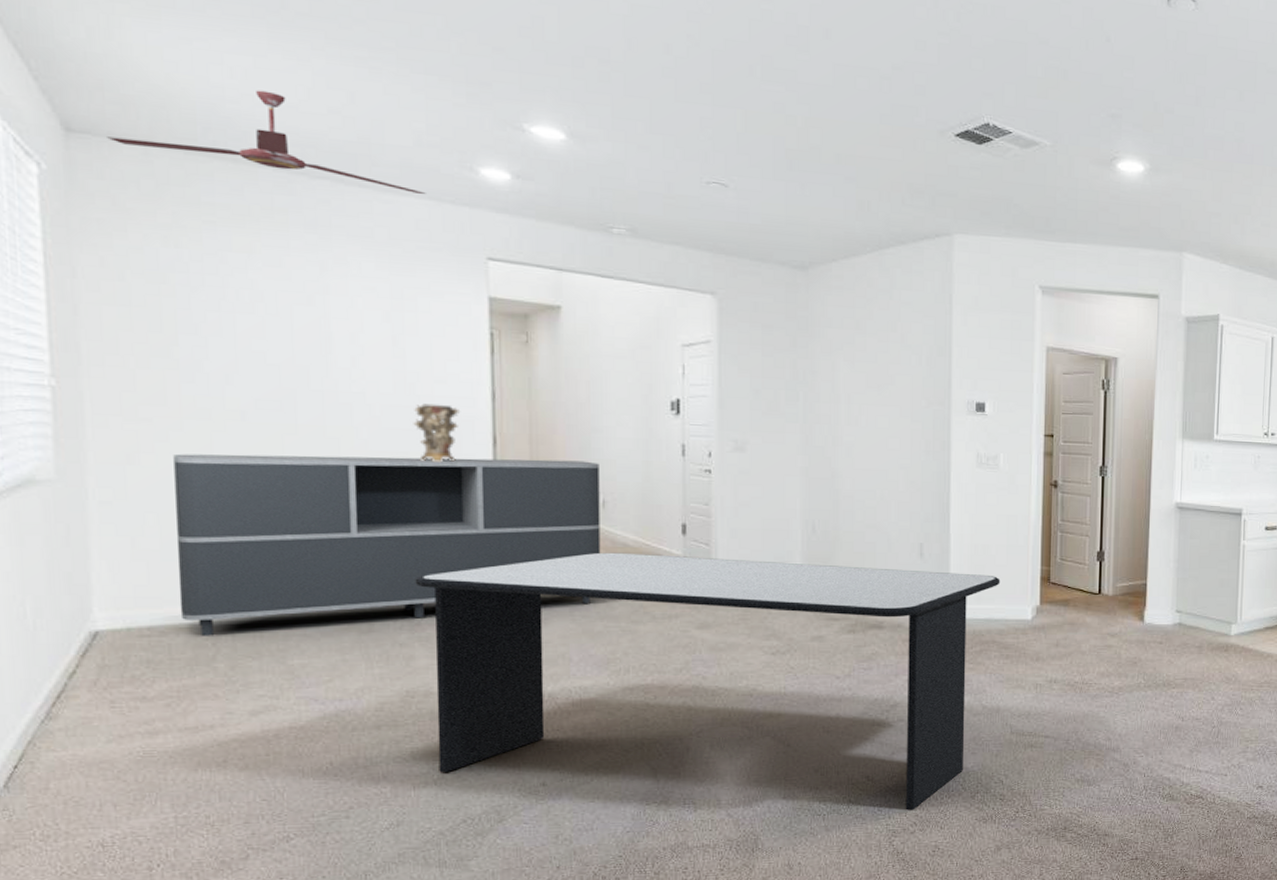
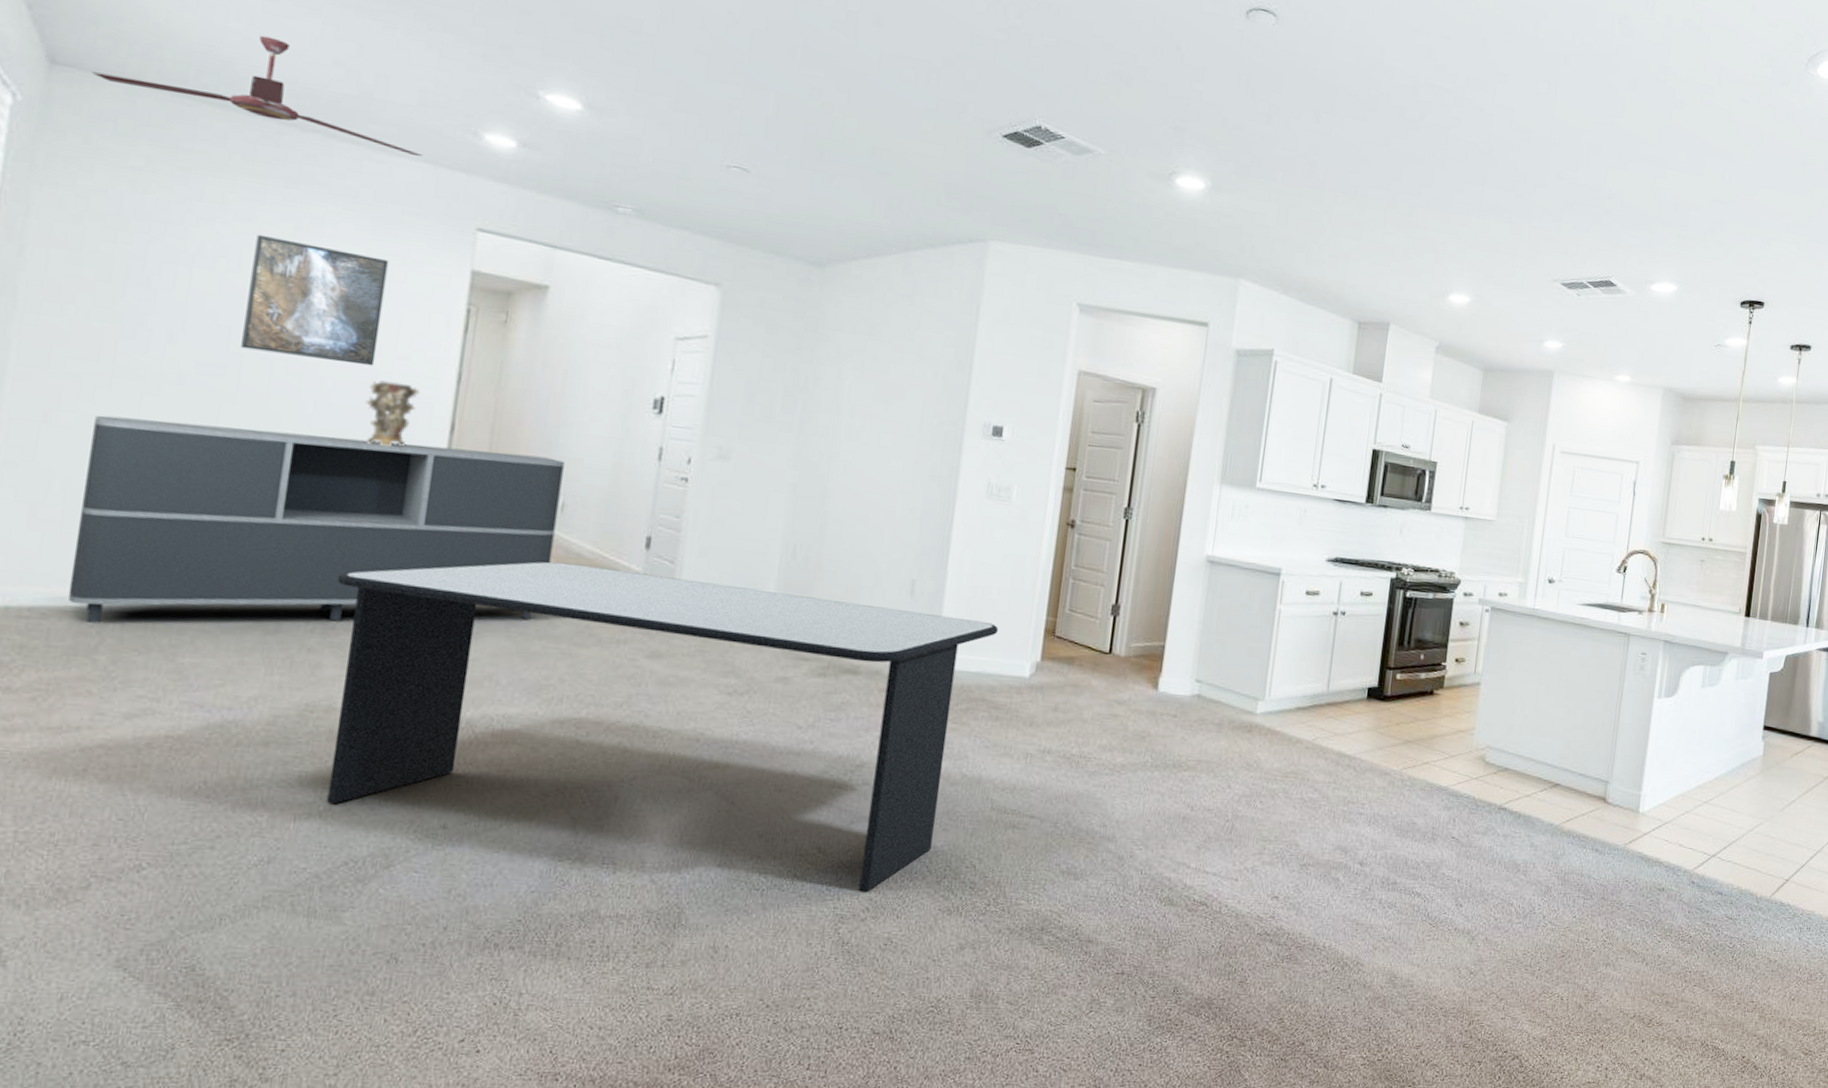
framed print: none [288,278,415,391] -> present [241,234,389,366]

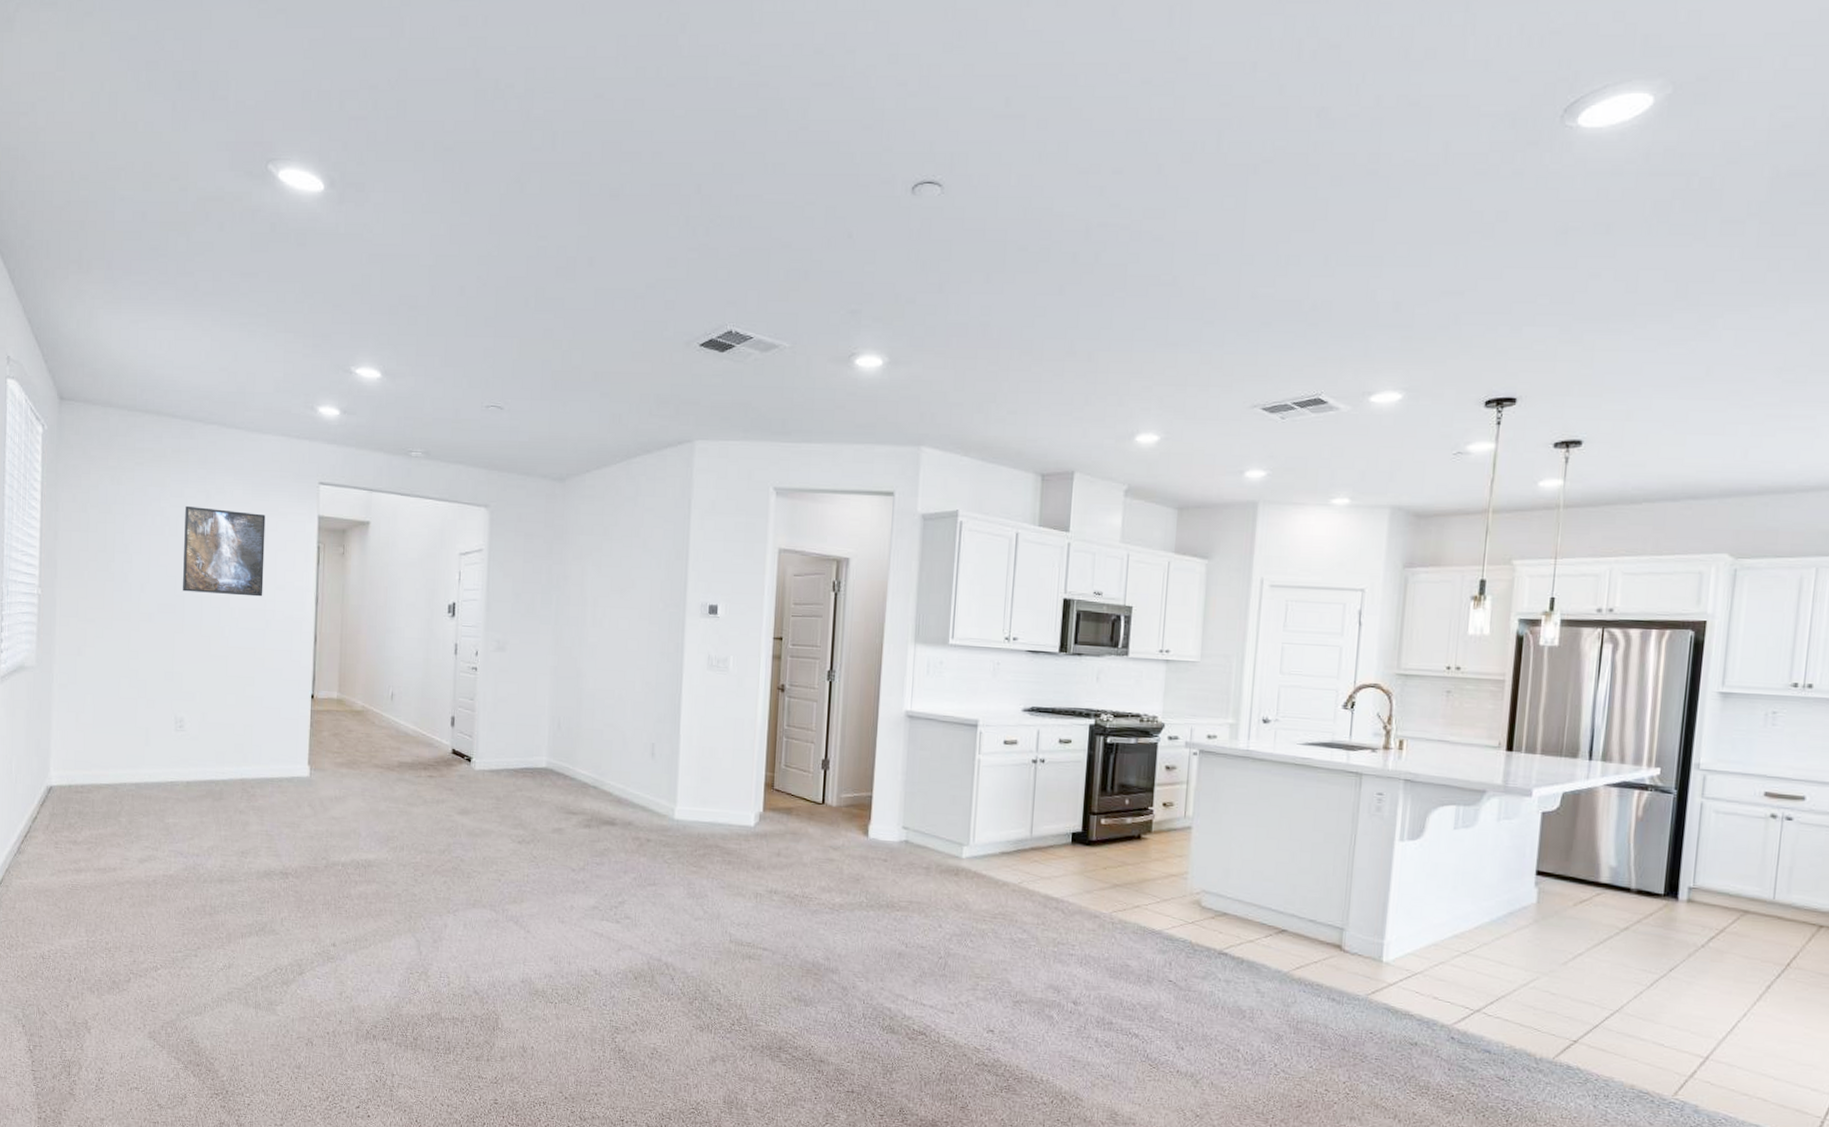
sideboard: present [68,415,565,623] -> none [101,647,391,795]
ceiling fan: present [92,35,423,156] -> none [83,356,280,431]
dining table: present [326,561,999,893] -> none [253,739,726,1009]
decorative vase: present [365,380,421,447] -> none [260,607,293,657]

